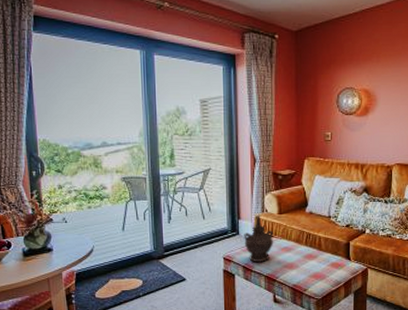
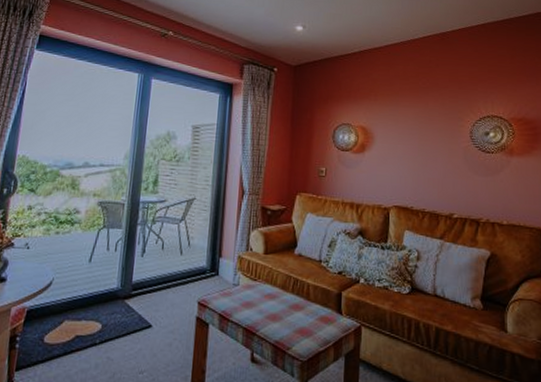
ceremonial vessel: present [244,215,274,262] -> none [223,253,258,310]

